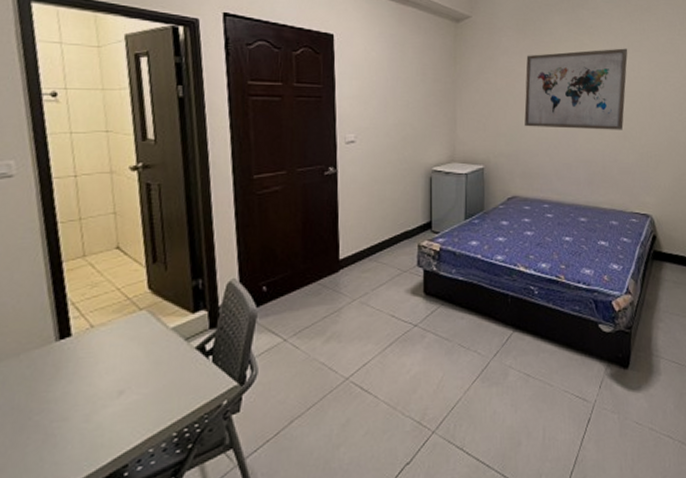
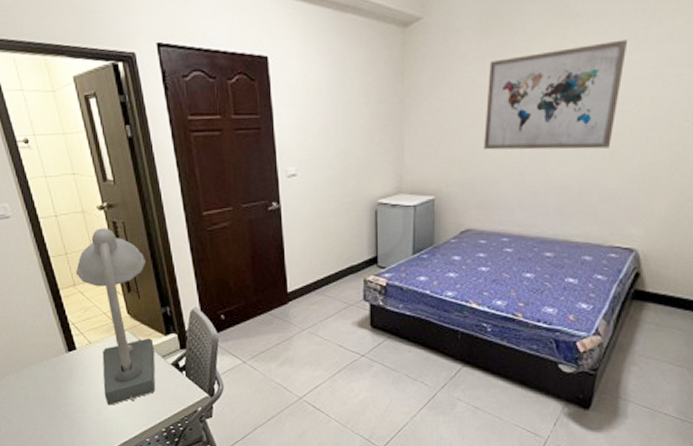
desk lamp: none [88,190,180,408] -> present [75,228,156,405]

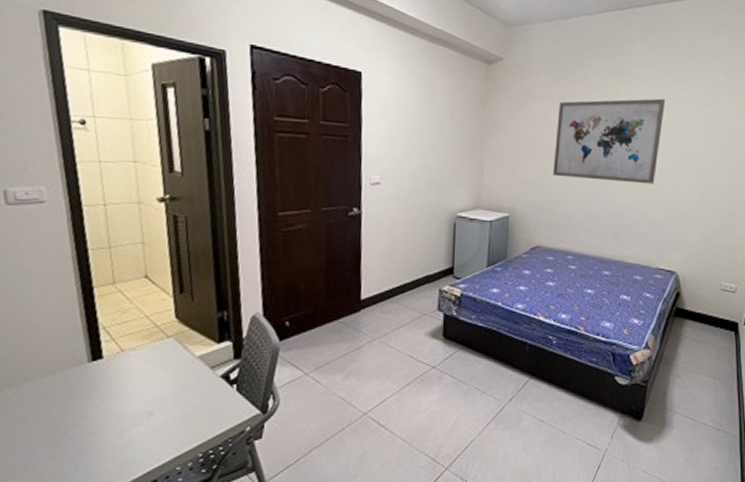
desk lamp: present [75,228,156,405] -> none [117,221,206,427]

